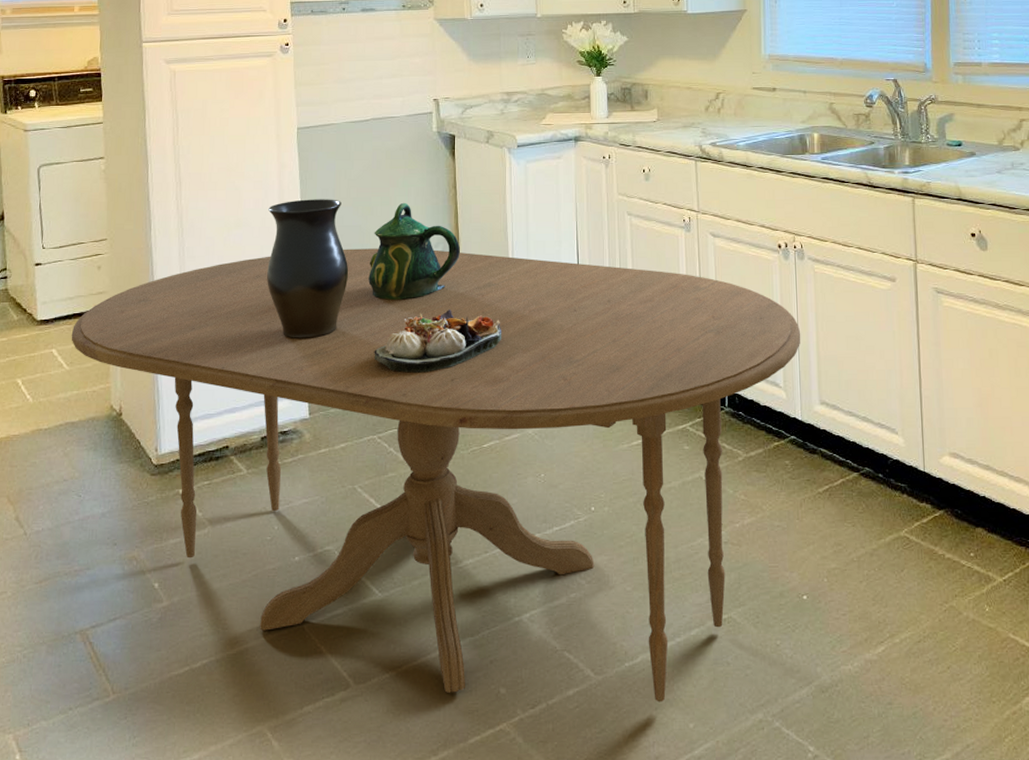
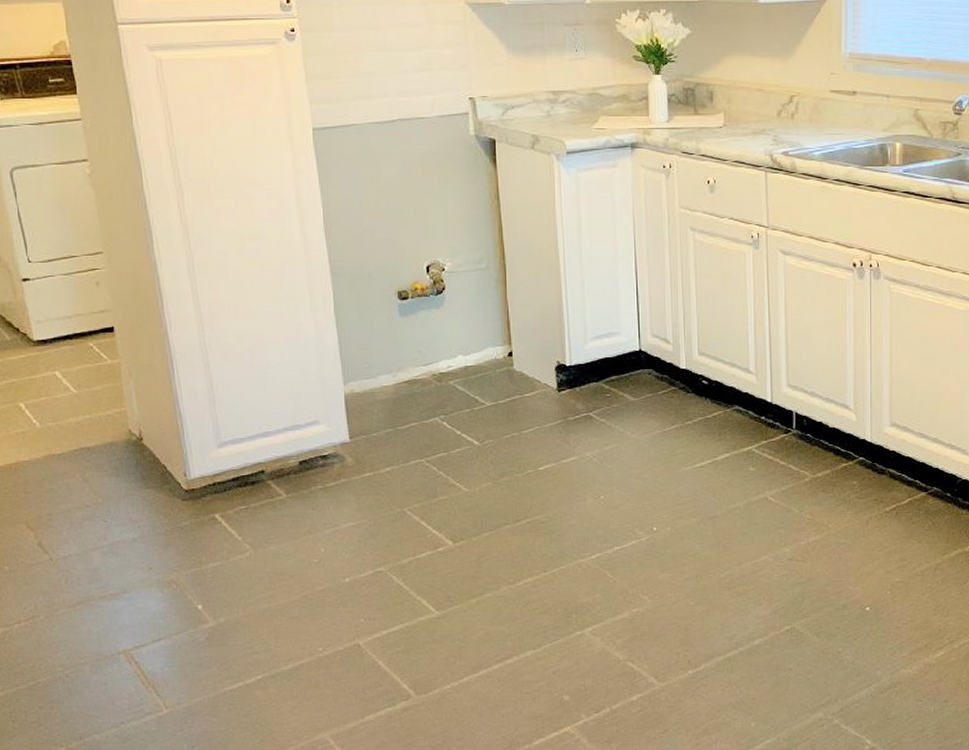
dining table: present [71,248,801,702] -> none [74,264,874,705]
vase: present [267,199,349,340] -> none [286,209,384,361]
ceramic pitcher: present [368,202,460,300] -> none [405,214,506,320]
food plate: present [374,310,502,373] -> none [416,330,556,396]

